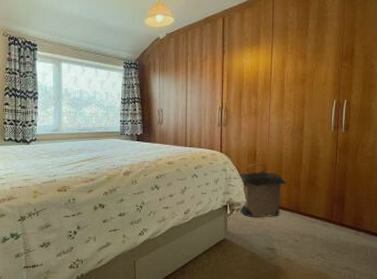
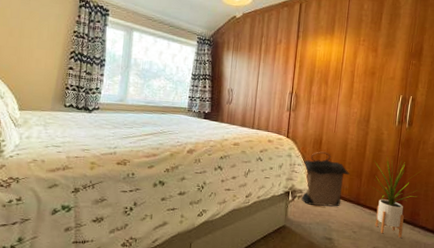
house plant: none [310,164,360,243] -> present [371,157,418,238]

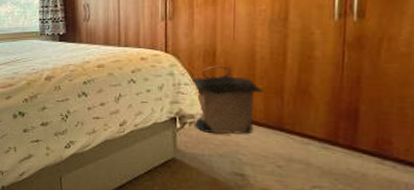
house plant: present [371,157,418,238] -> none [300,65,386,175]

